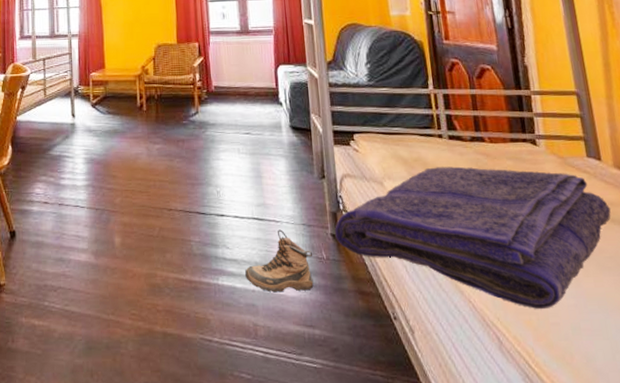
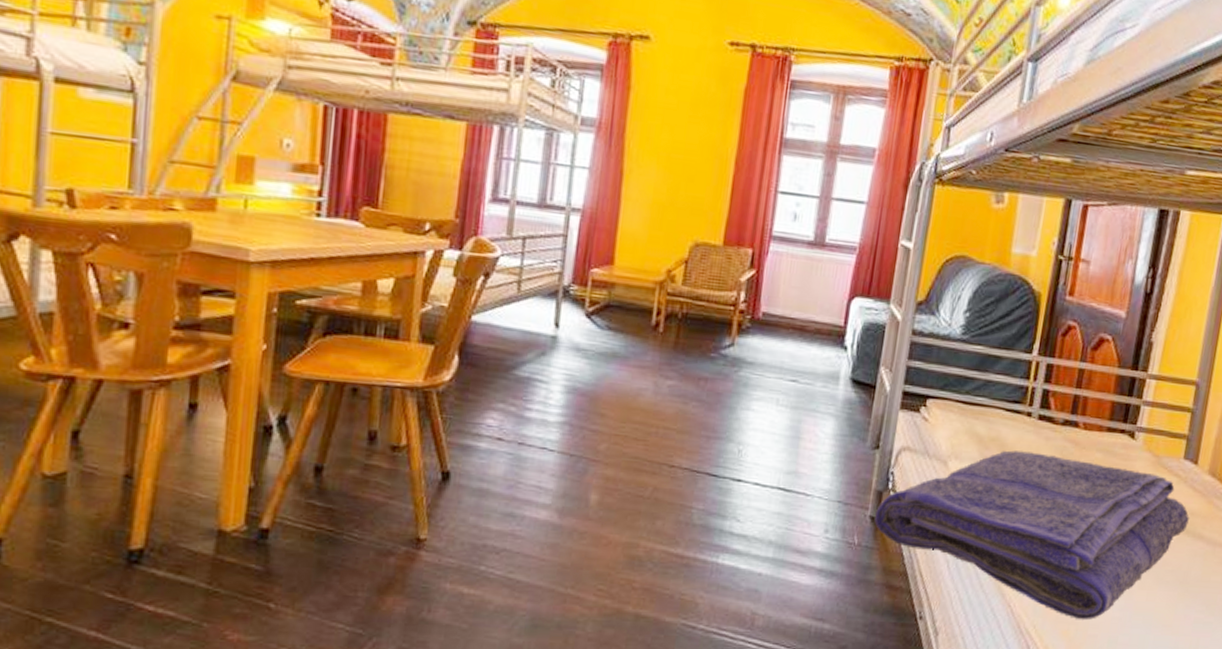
boot: present [245,229,314,293] -> none [753,505,843,579]

